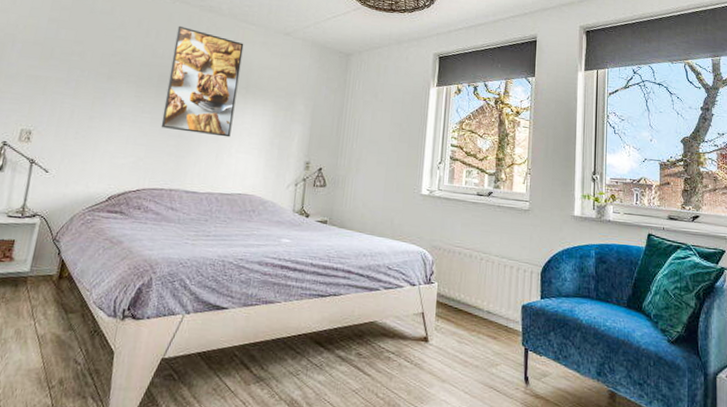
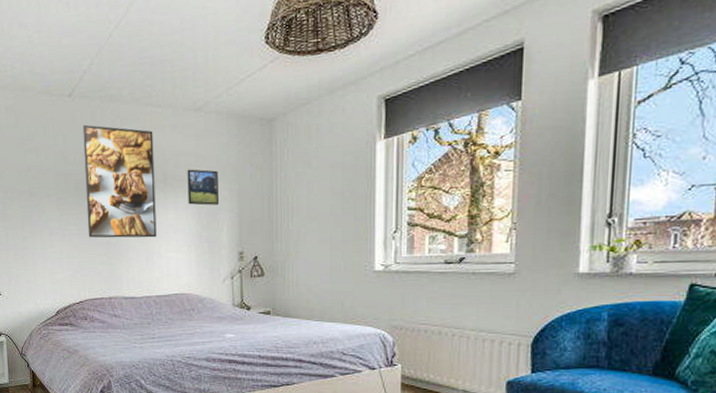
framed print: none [265,81,297,117] -> present [187,169,219,206]

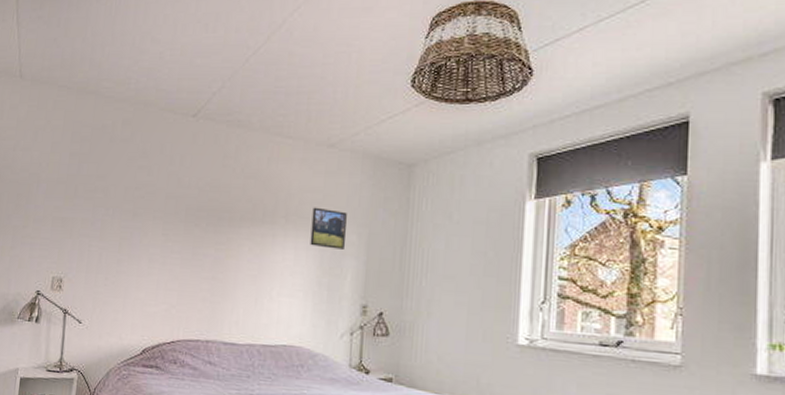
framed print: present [83,124,157,238] -> none [192,147,280,278]

